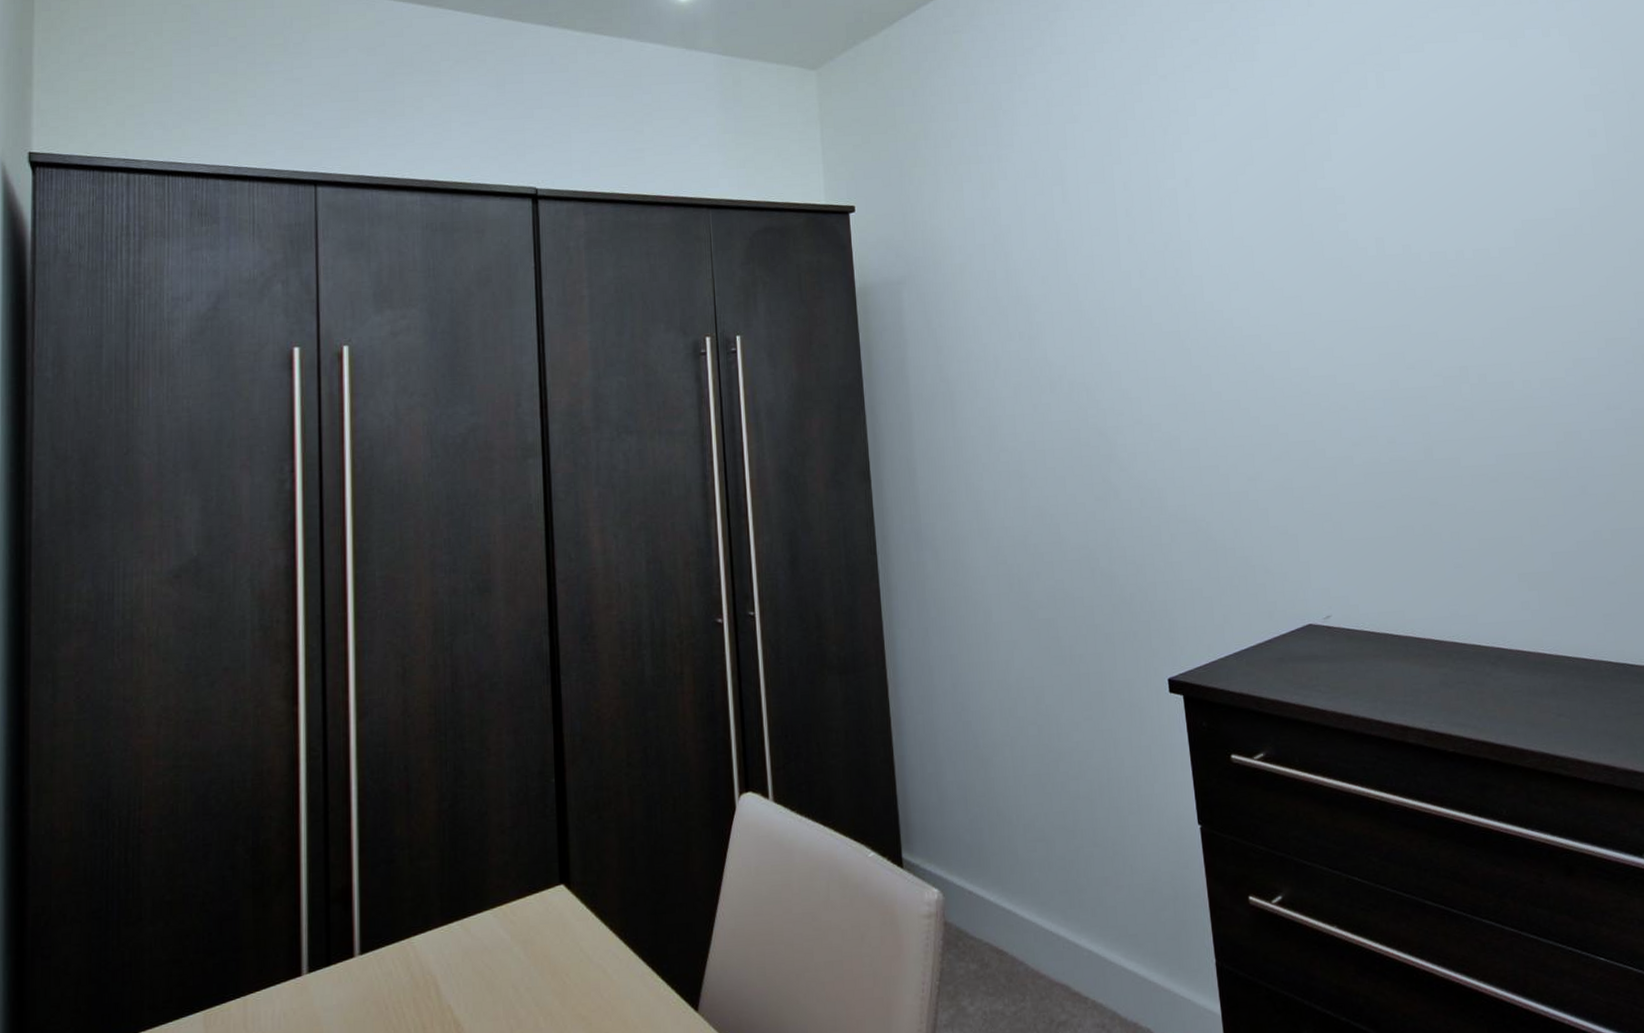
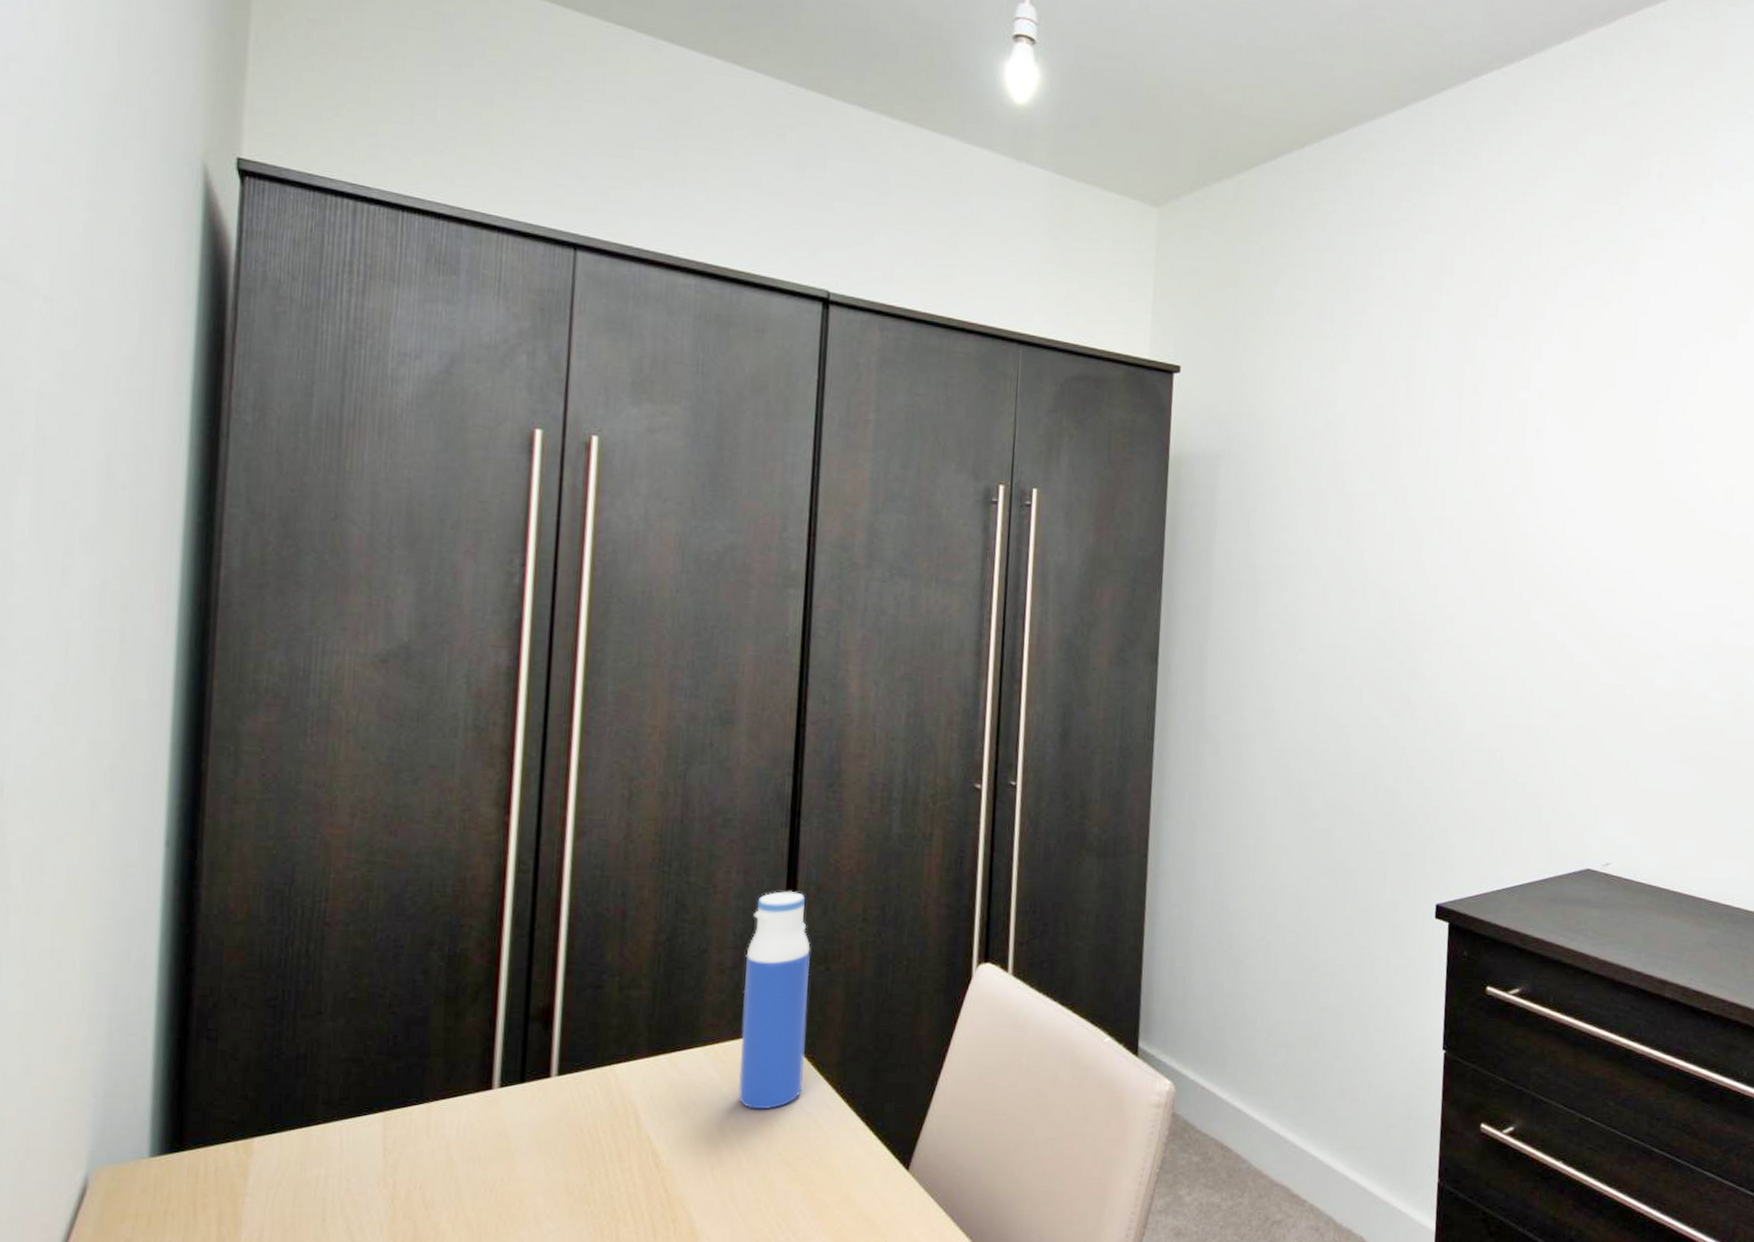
water bottle: none [523,744,588,966] -> present [738,890,810,1110]

